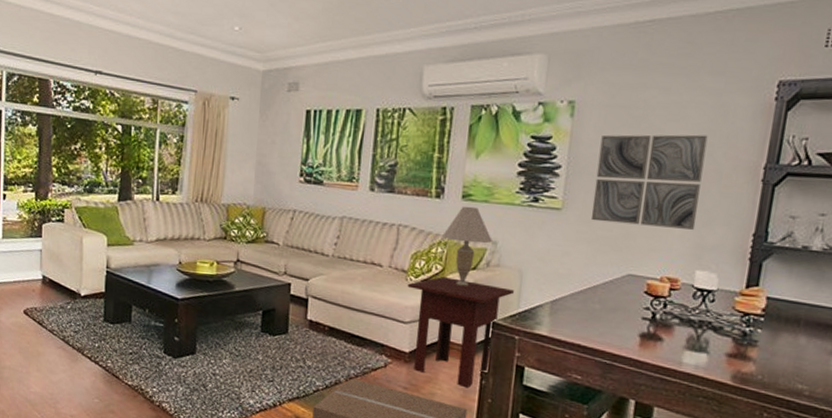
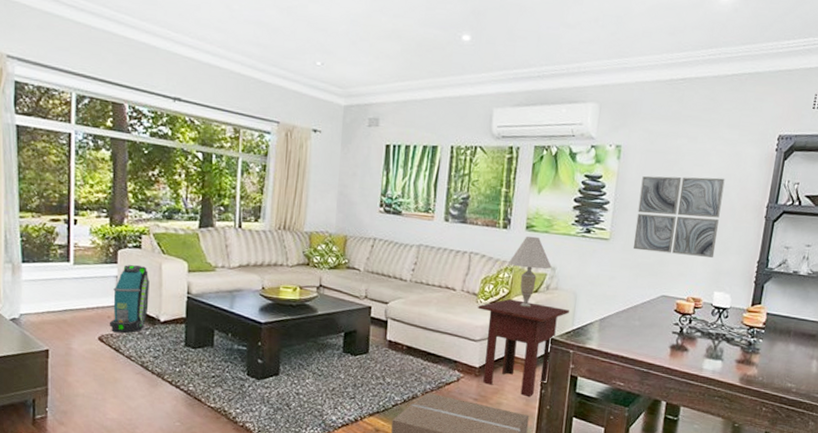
backpack: none [34,238,71,307] -> present [110,265,150,334]

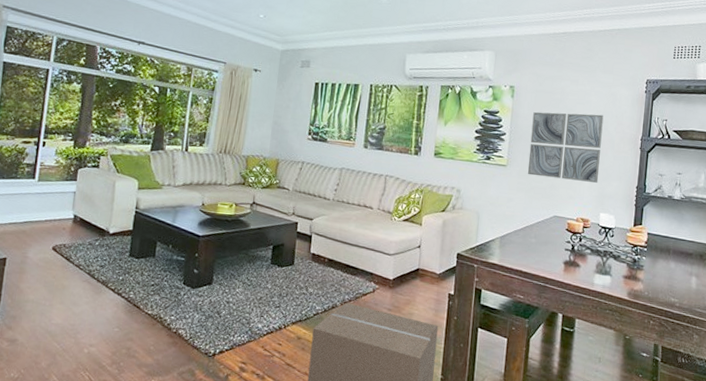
backpack: present [110,265,150,334] -> none [64,182,104,244]
side table: present [478,299,570,397] -> none [392,217,474,308]
table lamp: present [508,236,552,307] -> none [419,161,457,225]

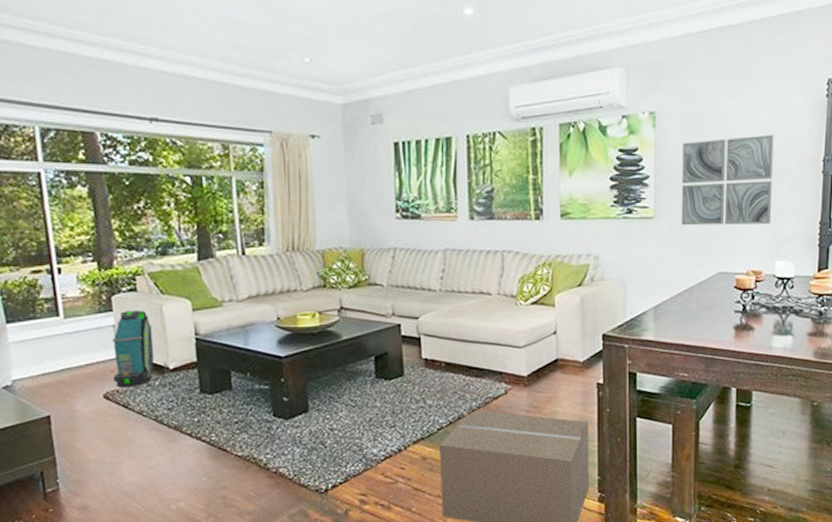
backpack: none [64,182,104,244] -> present [112,311,155,388]

